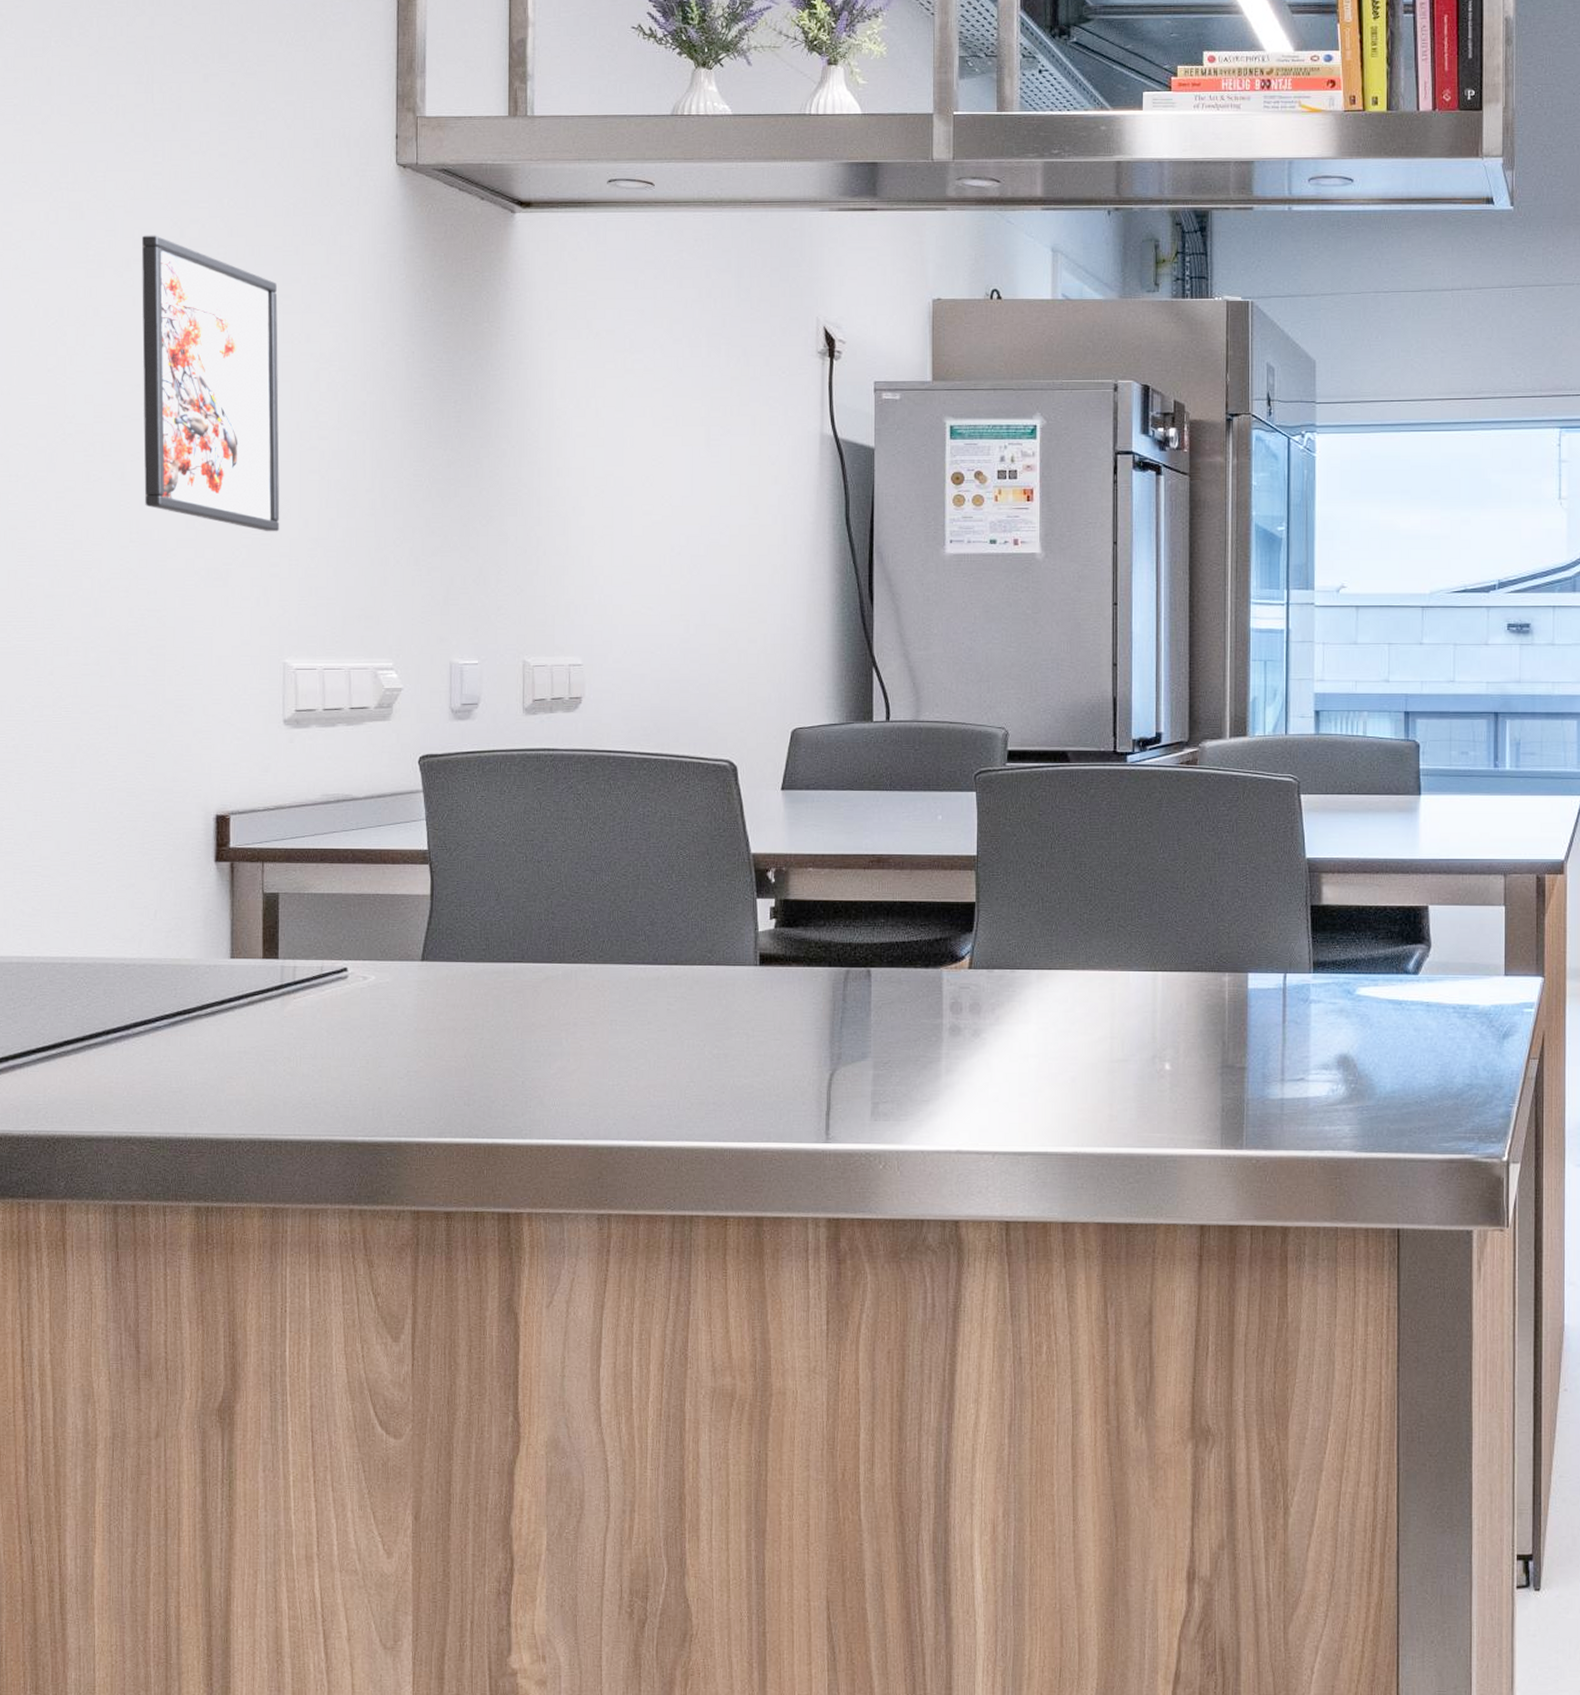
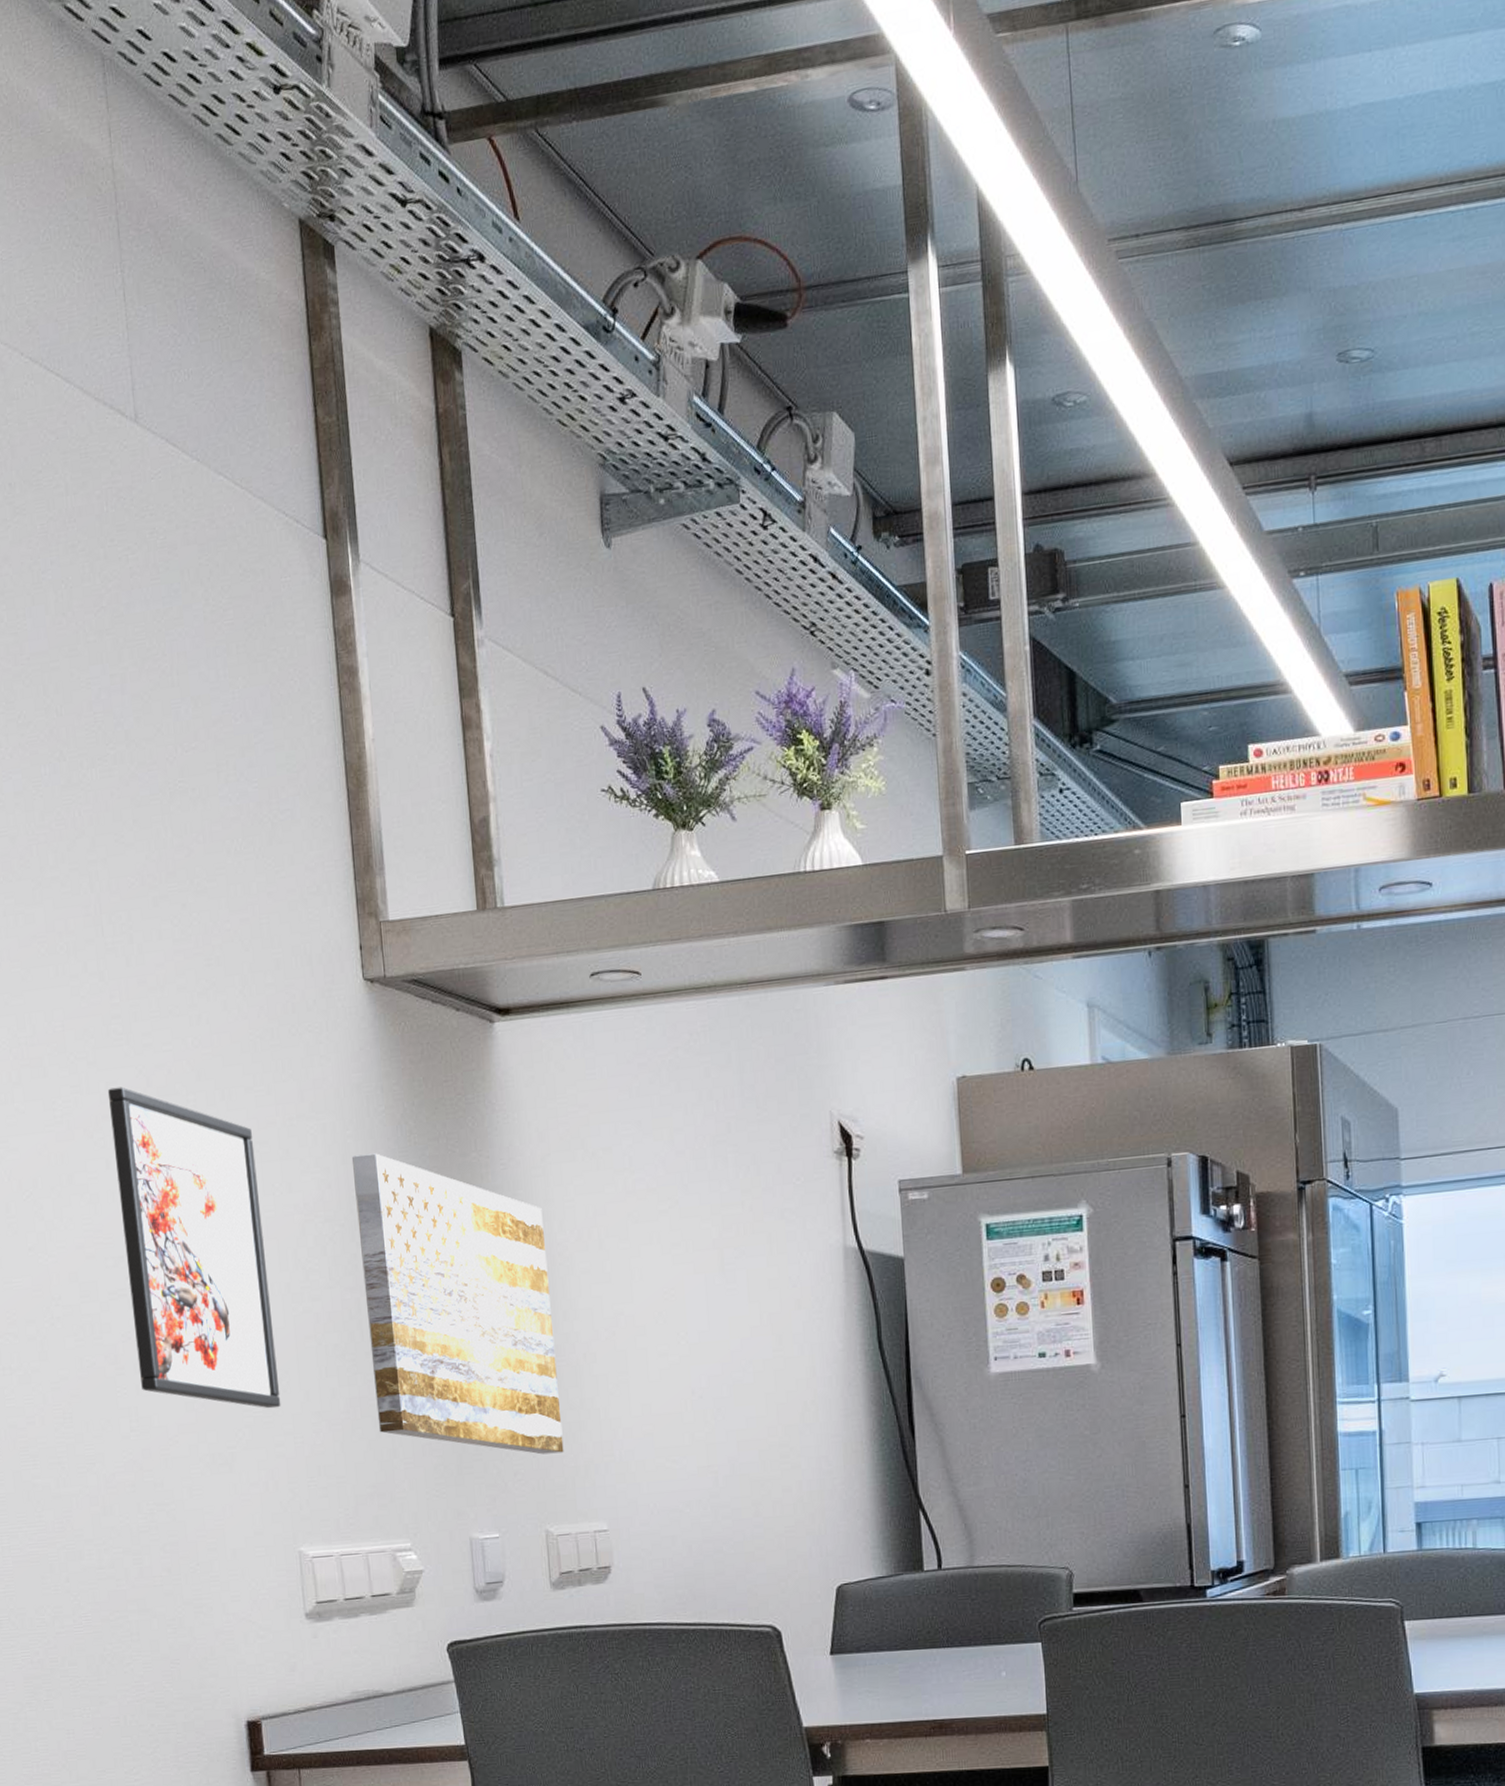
wall art: none [370,315,547,593] -> present [351,1153,564,1455]

